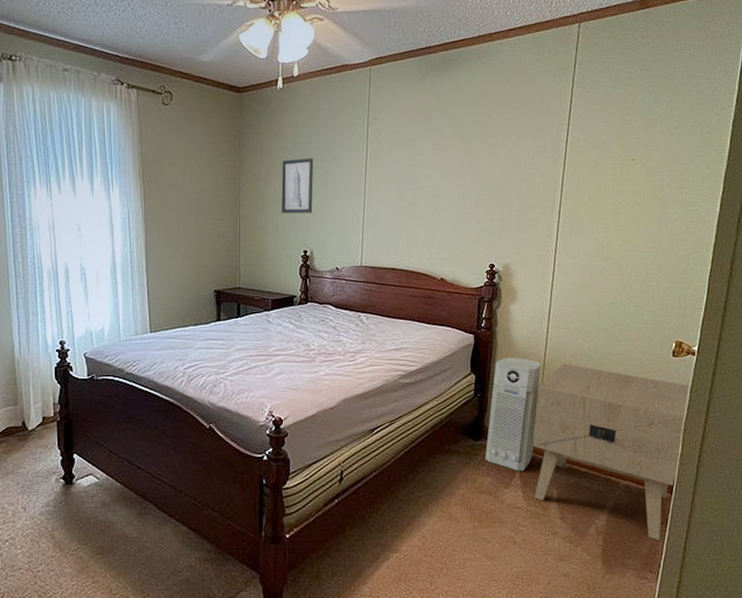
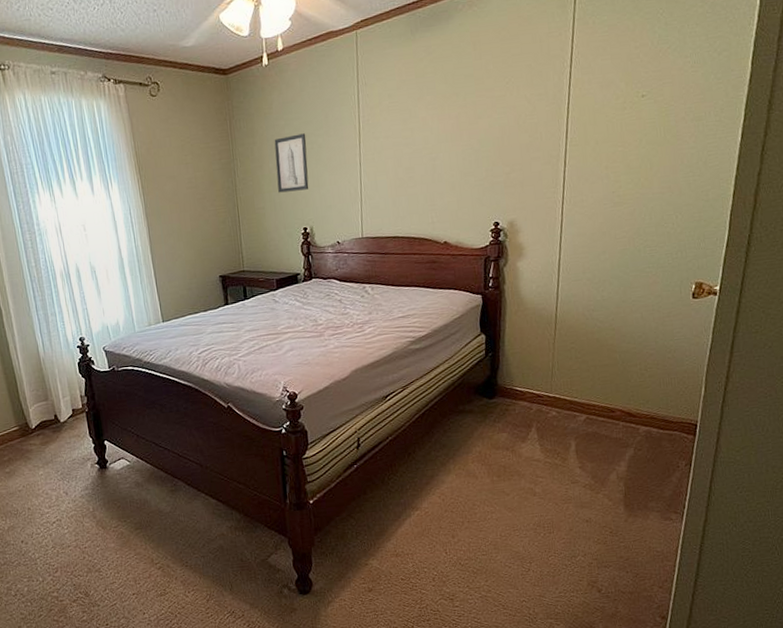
air purifier: present [484,357,541,471] -> none [499,313,553,425]
nightstand: present [532,363,691,540] -> none [547,315,713,482]

